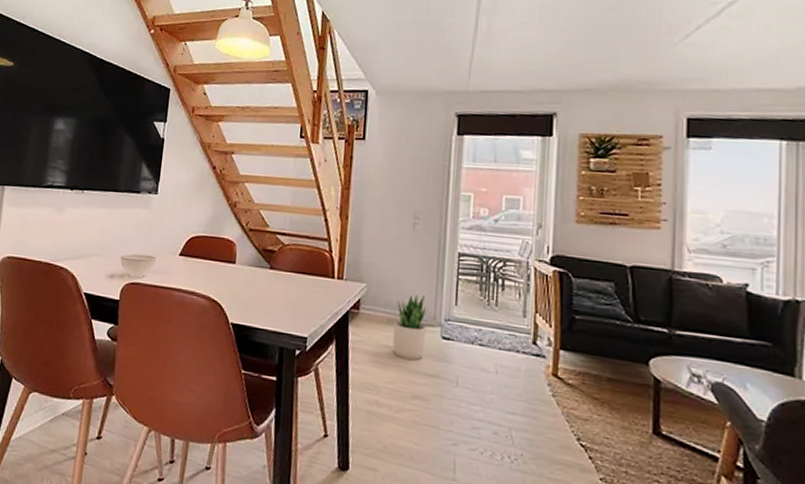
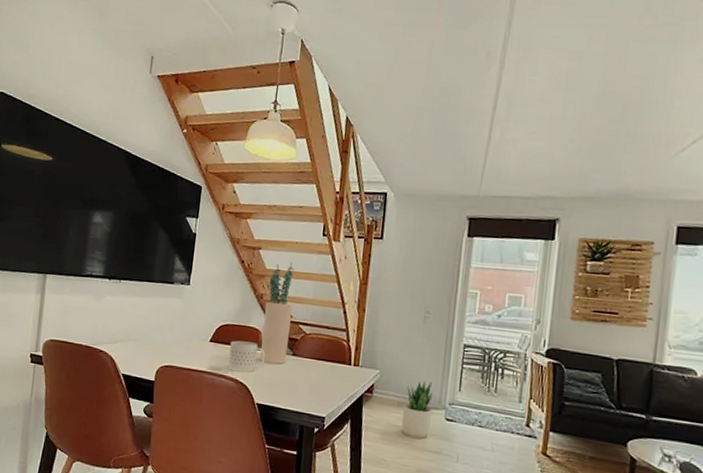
bowl: present [120,253,157,279] -> none [155,339,189,362]
mug: none [199,253,241,289] -> present [227,340,266,373]
vase: none [234,166,270,280] -> present [260,262,294,365]

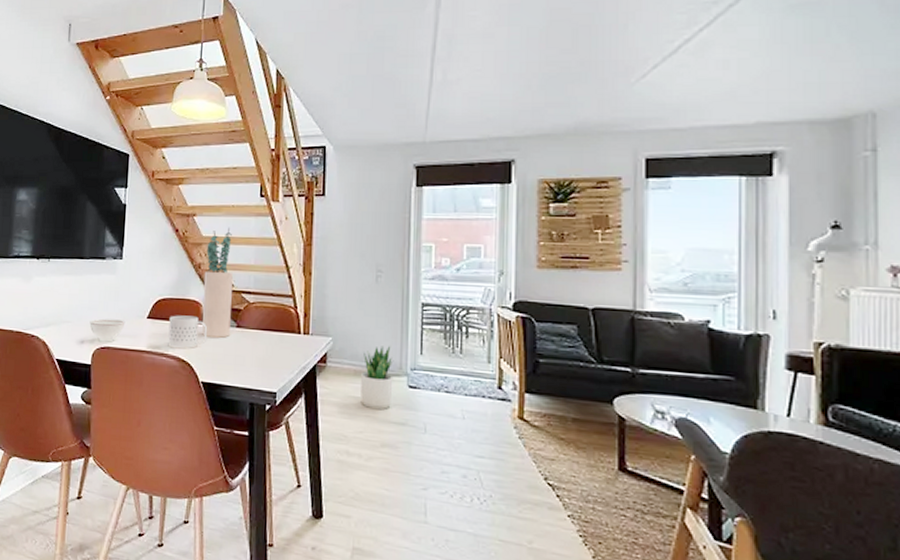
bowl: none [155,339,189,362] -> present [89,318,126,343]

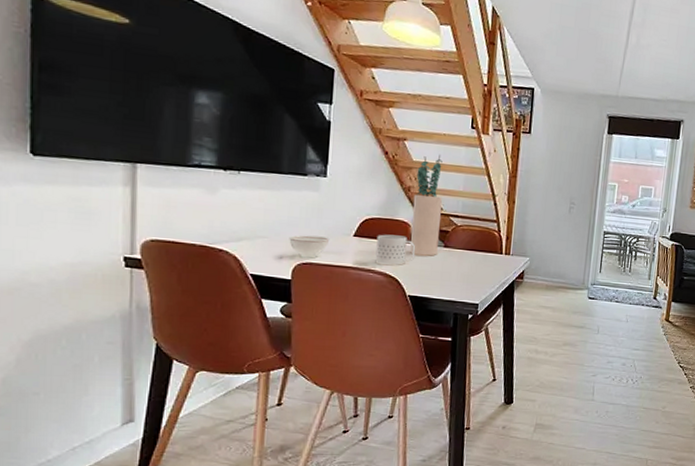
planter: present [360,346,394,410] -> none [549,265,579,317]

